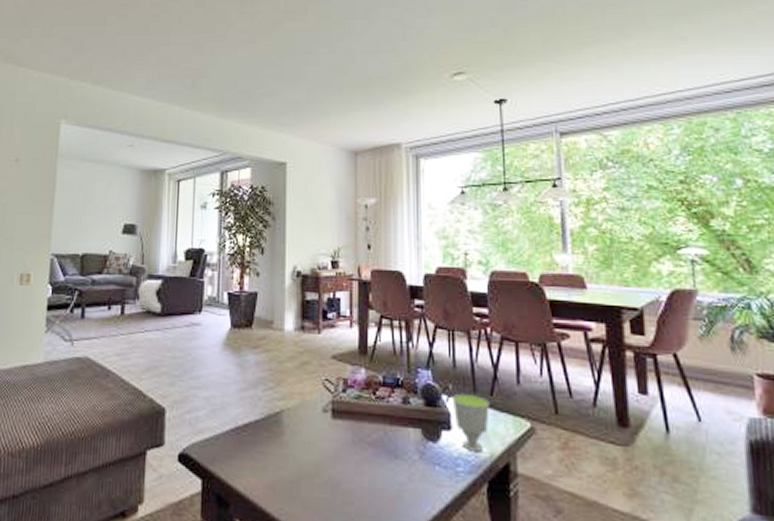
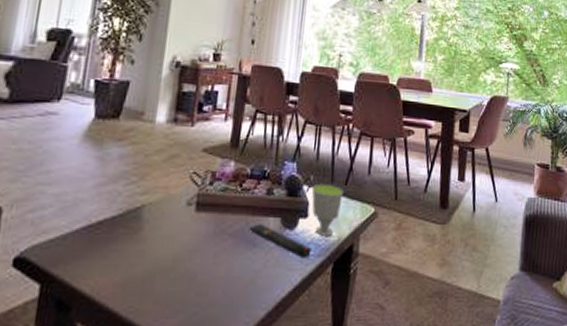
remote control: none [388,434,460,475] -> present [249,224,311,259]

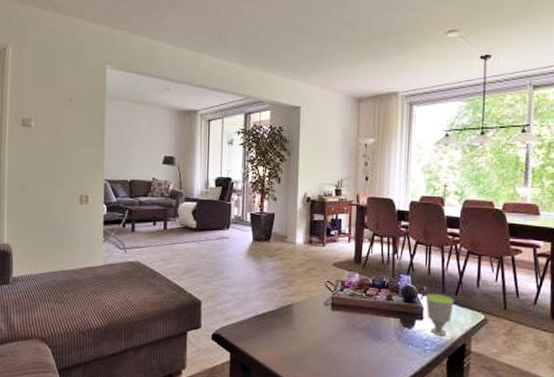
remote control: present [249,224,311,259] -> none [374,322,428,352]

